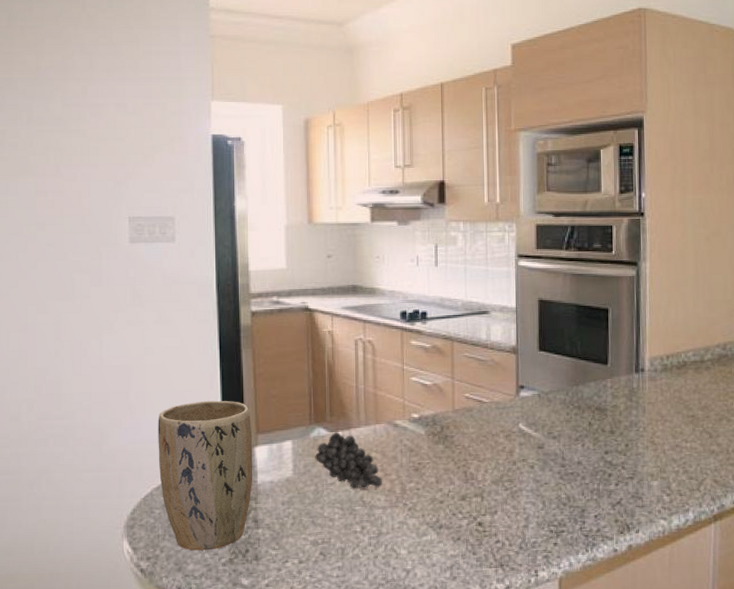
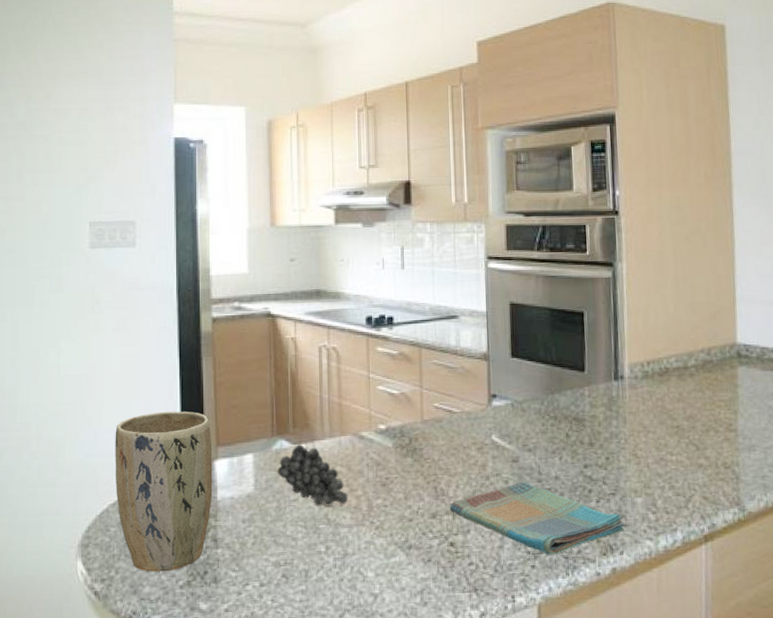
dish towel: none [478,466,643,534] -> present [449,481,627,555]

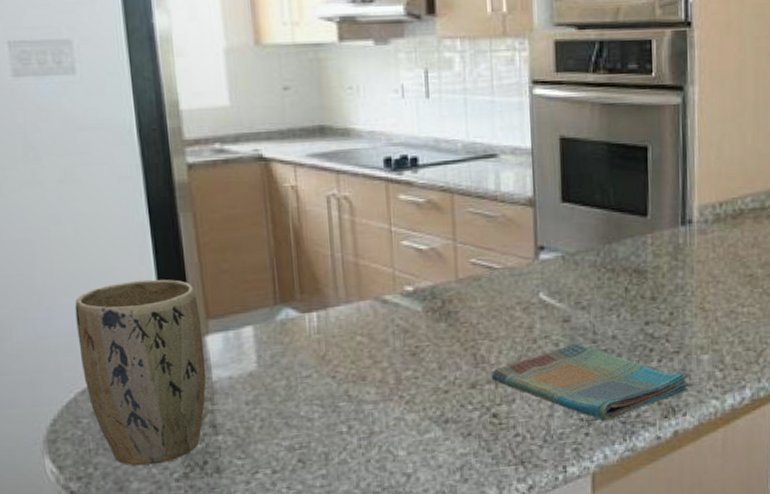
fruit: present [277,444,348,506] -> none [284,313,371,382]

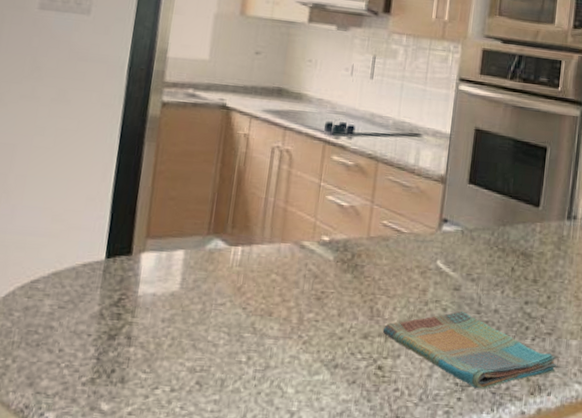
plant pot: present [75,279,206,466] -> none [25,194,143,366]

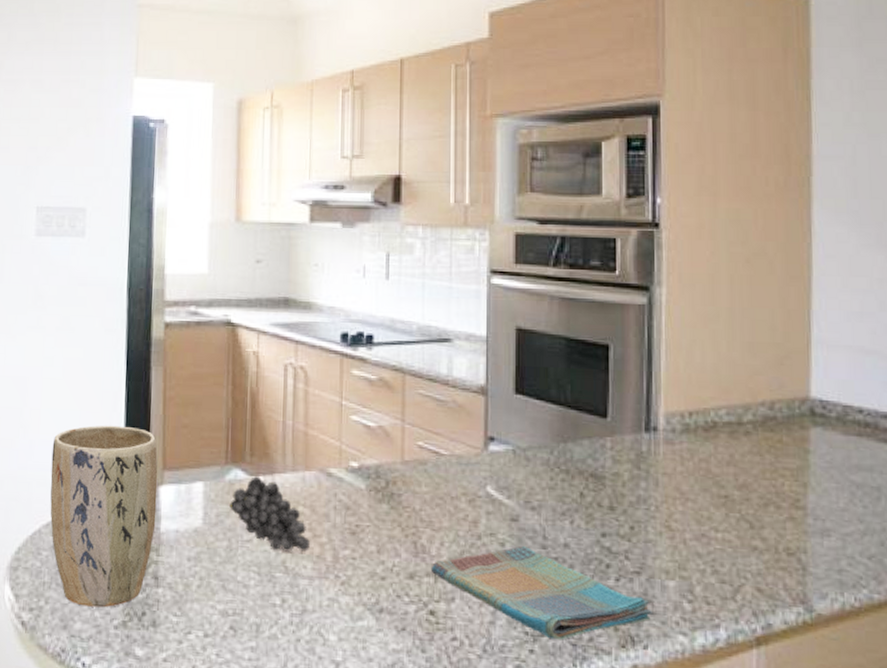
plant pot: none [25,194,143,366] -> present [50,425,158,608]
fruit: none [207,246,279,315] -> present [229,476,310,552]

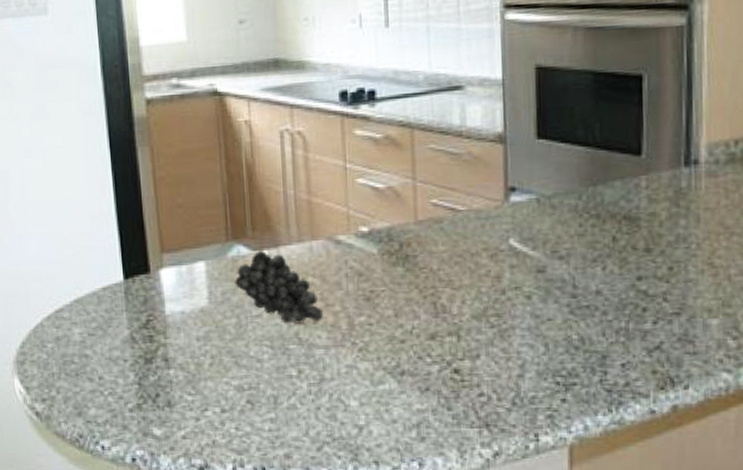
plant pot: present [50,425,158,608] -> none [43,212,160,393]
dish towel: present [430,545,654,640] -> none [452,296,695,387]

